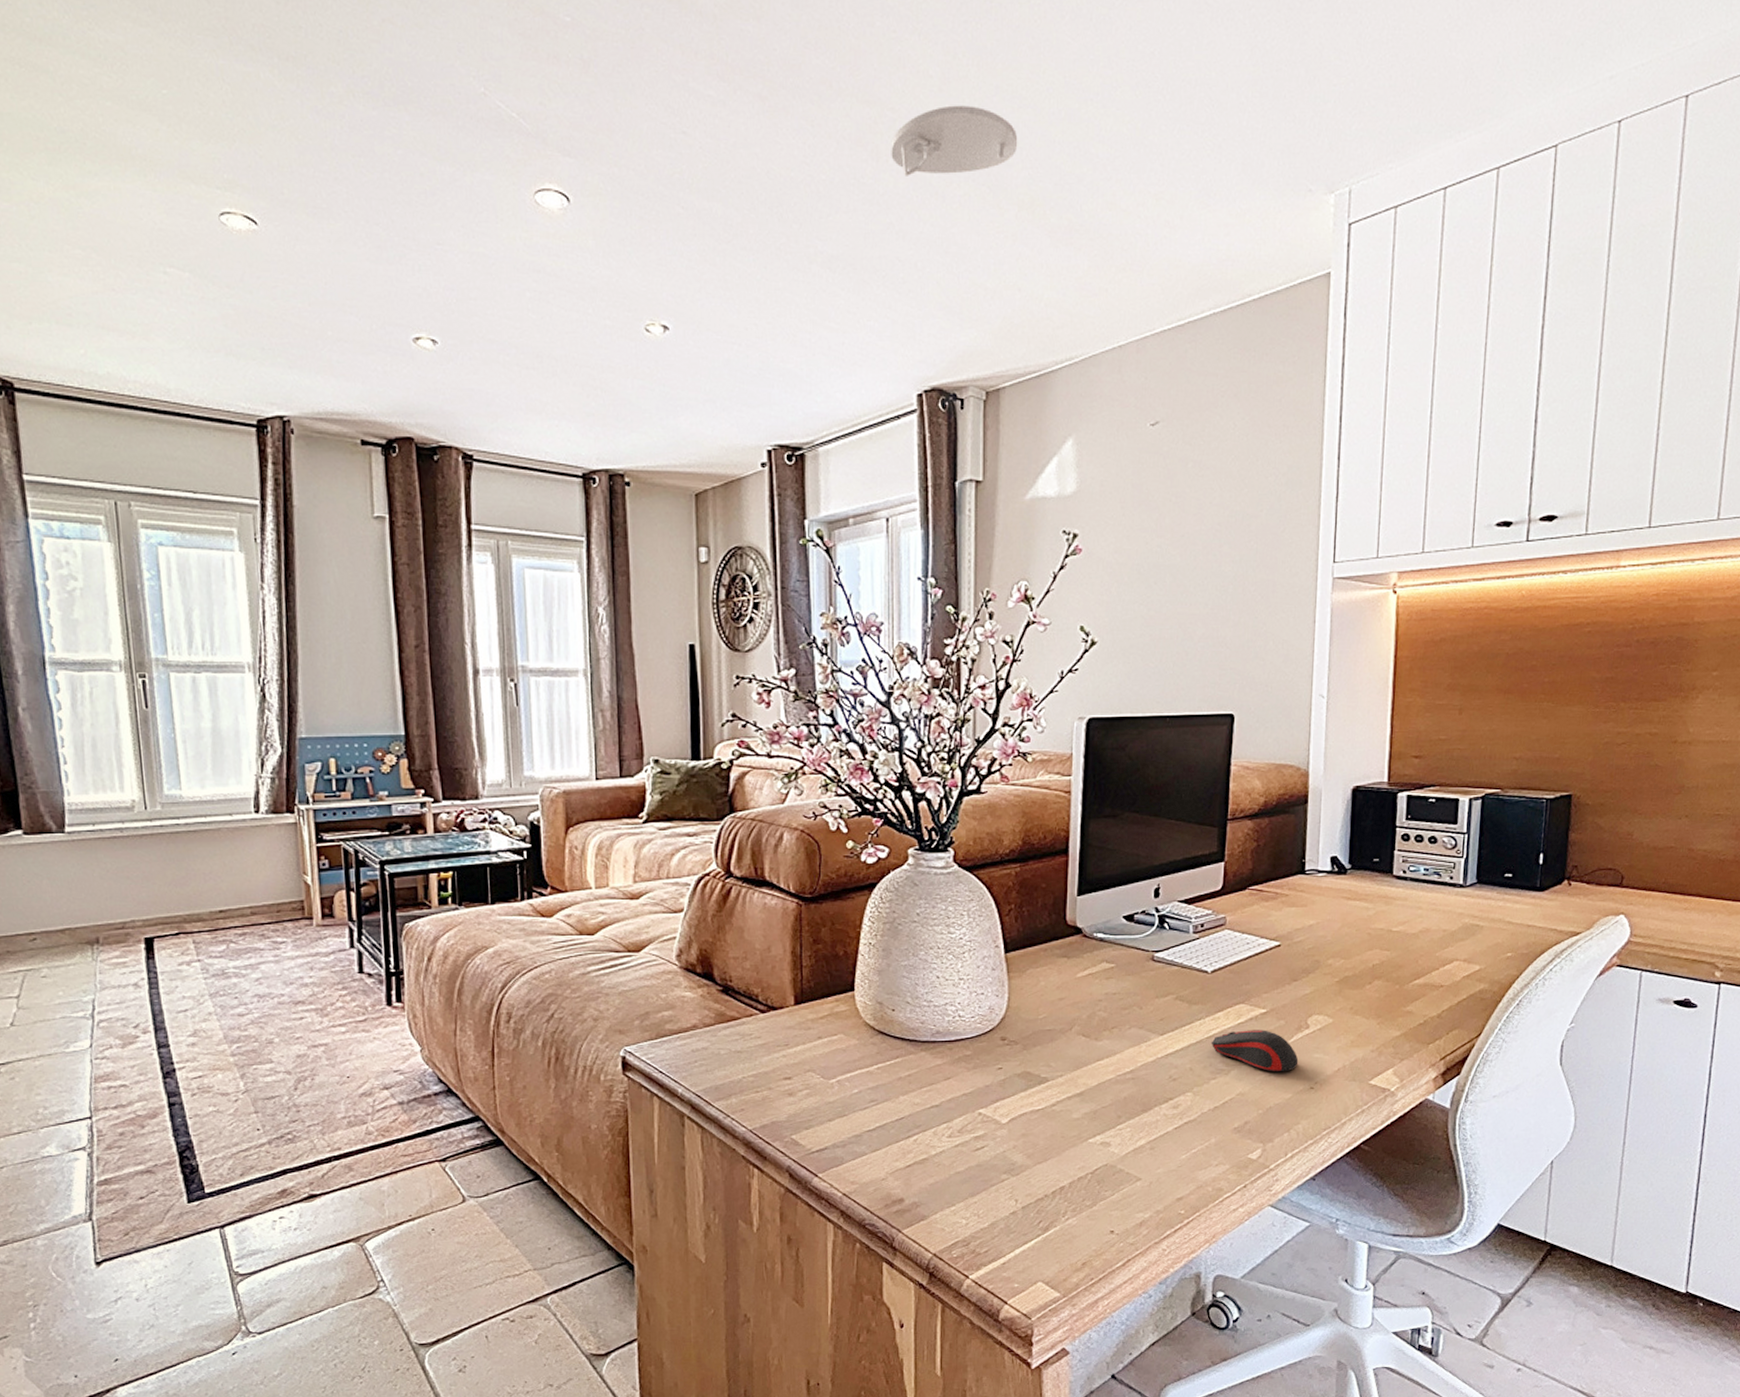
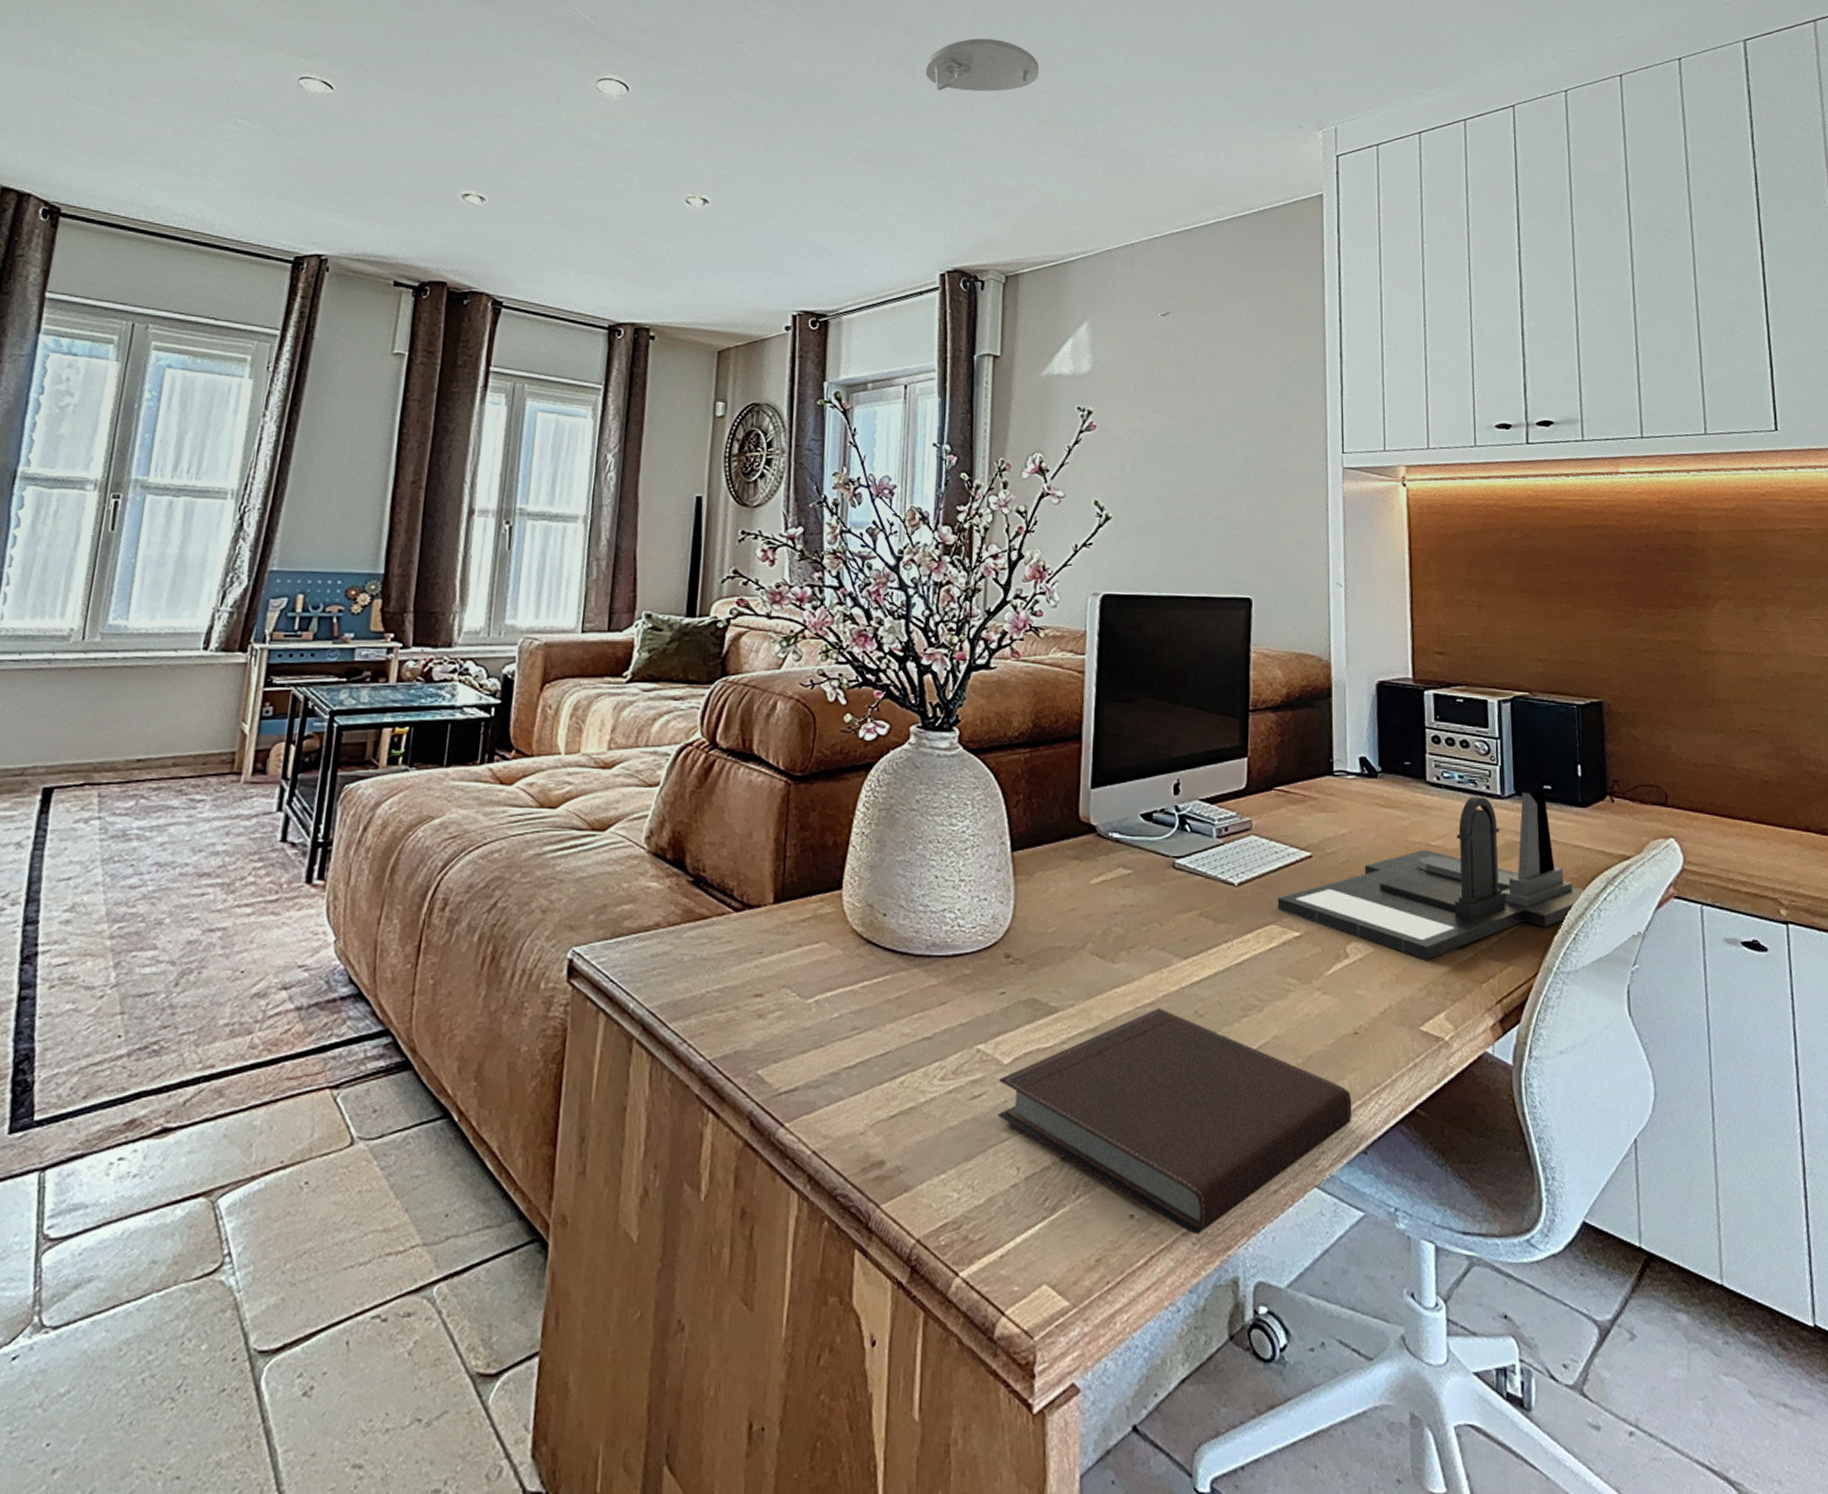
notebook: none [997,1074,1305,1243] -> present [997,1007,1352,1235]
computer mouse: present [1211,1030,1299,1072] -> none [1240,957,1339,1011]
desk organizer: none [1246,877,1532,1027] -> present [1277,789,1584,960]

